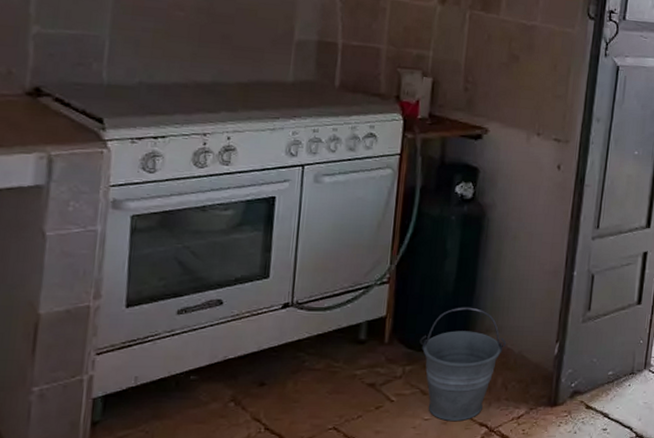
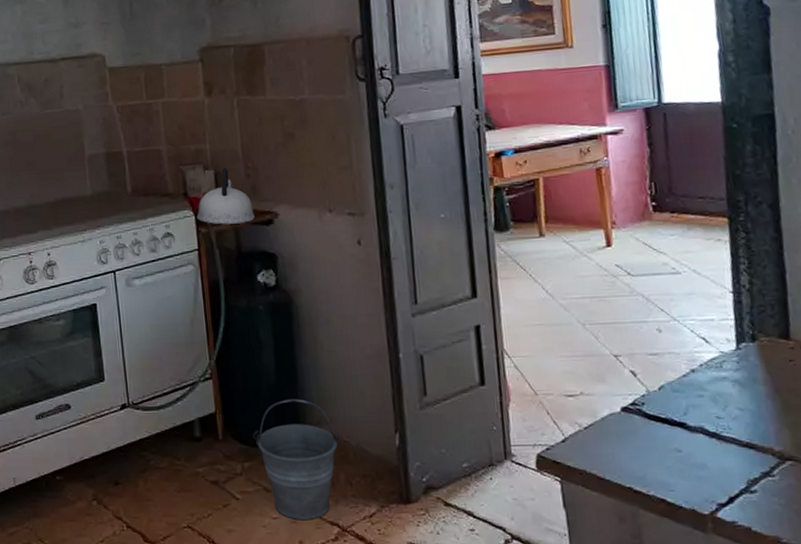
kettle: none [405,77,466,135] -> present [196,167,256,225]

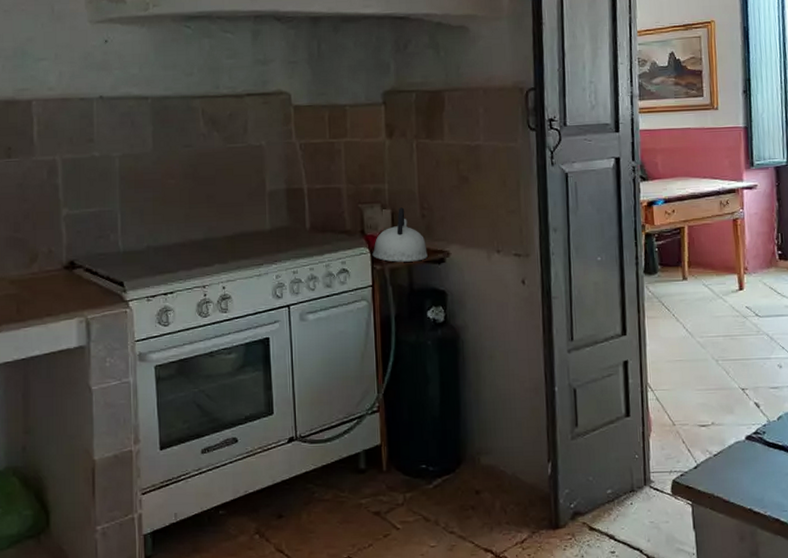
bucket: present [252,398,341,521] -> none [415,430,498,548]

